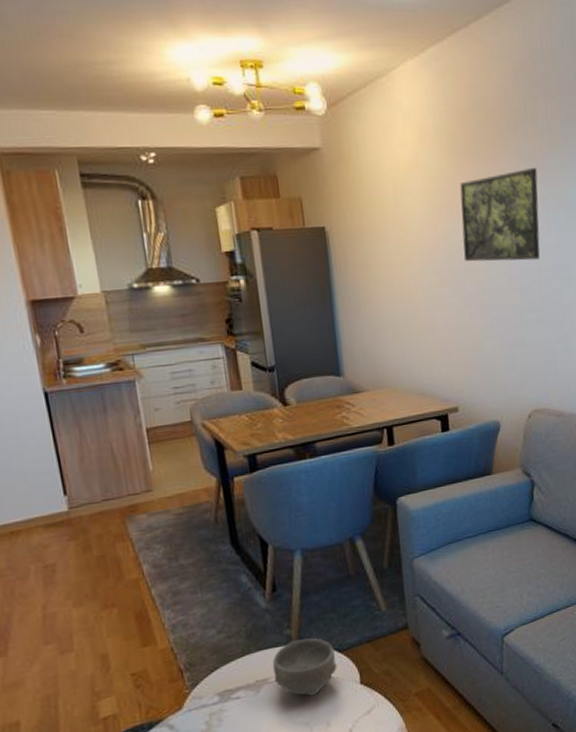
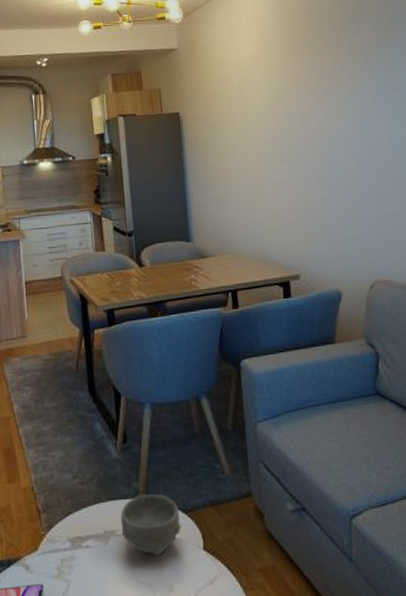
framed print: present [459,167,540,262] -> none [298,56,376,141]

